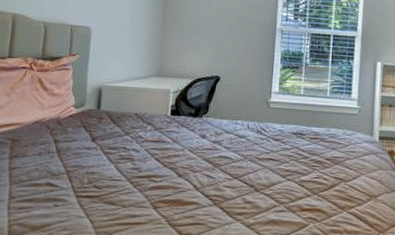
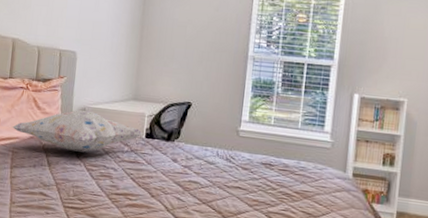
decorative pillow: none [12,88,168,135] -> present [12,109,143,153]

